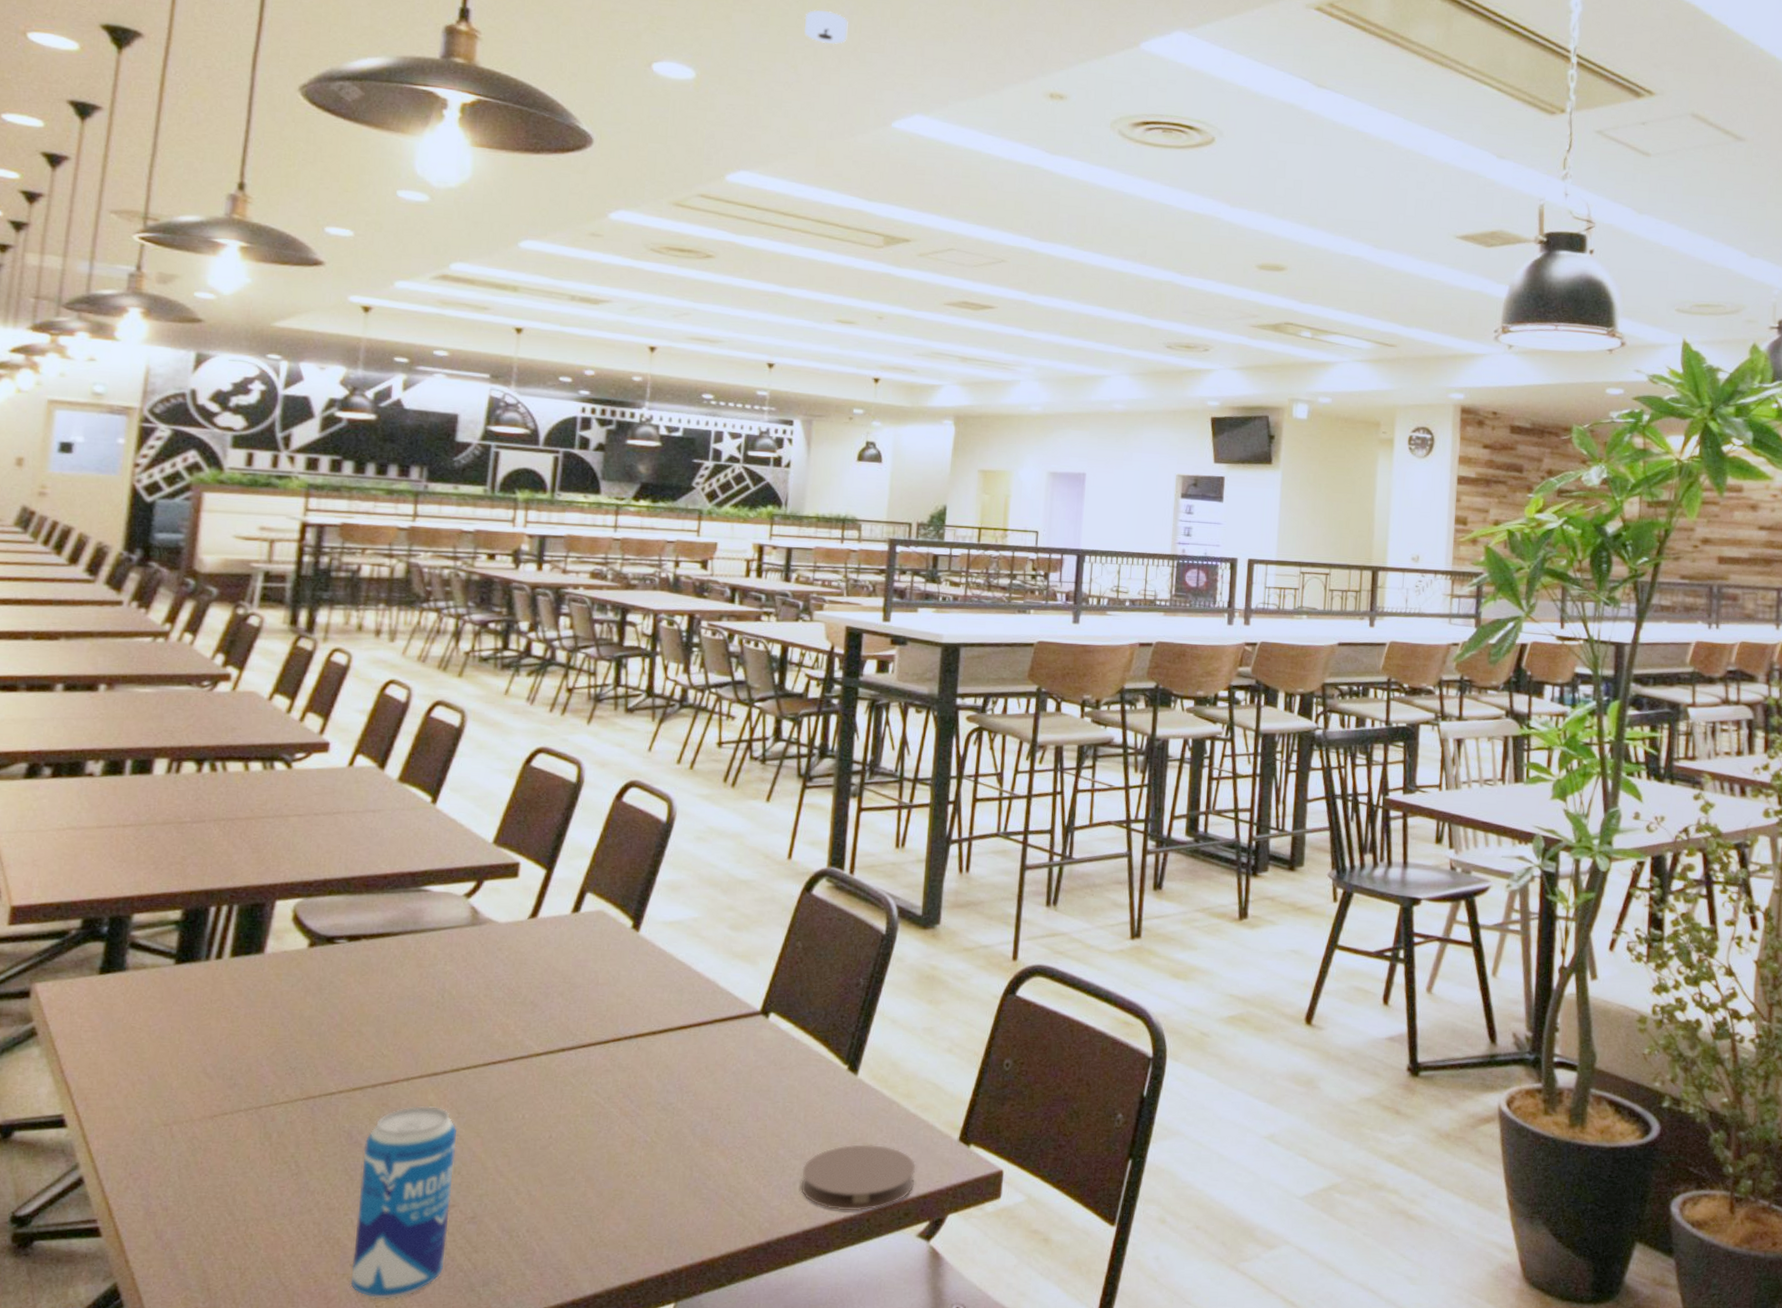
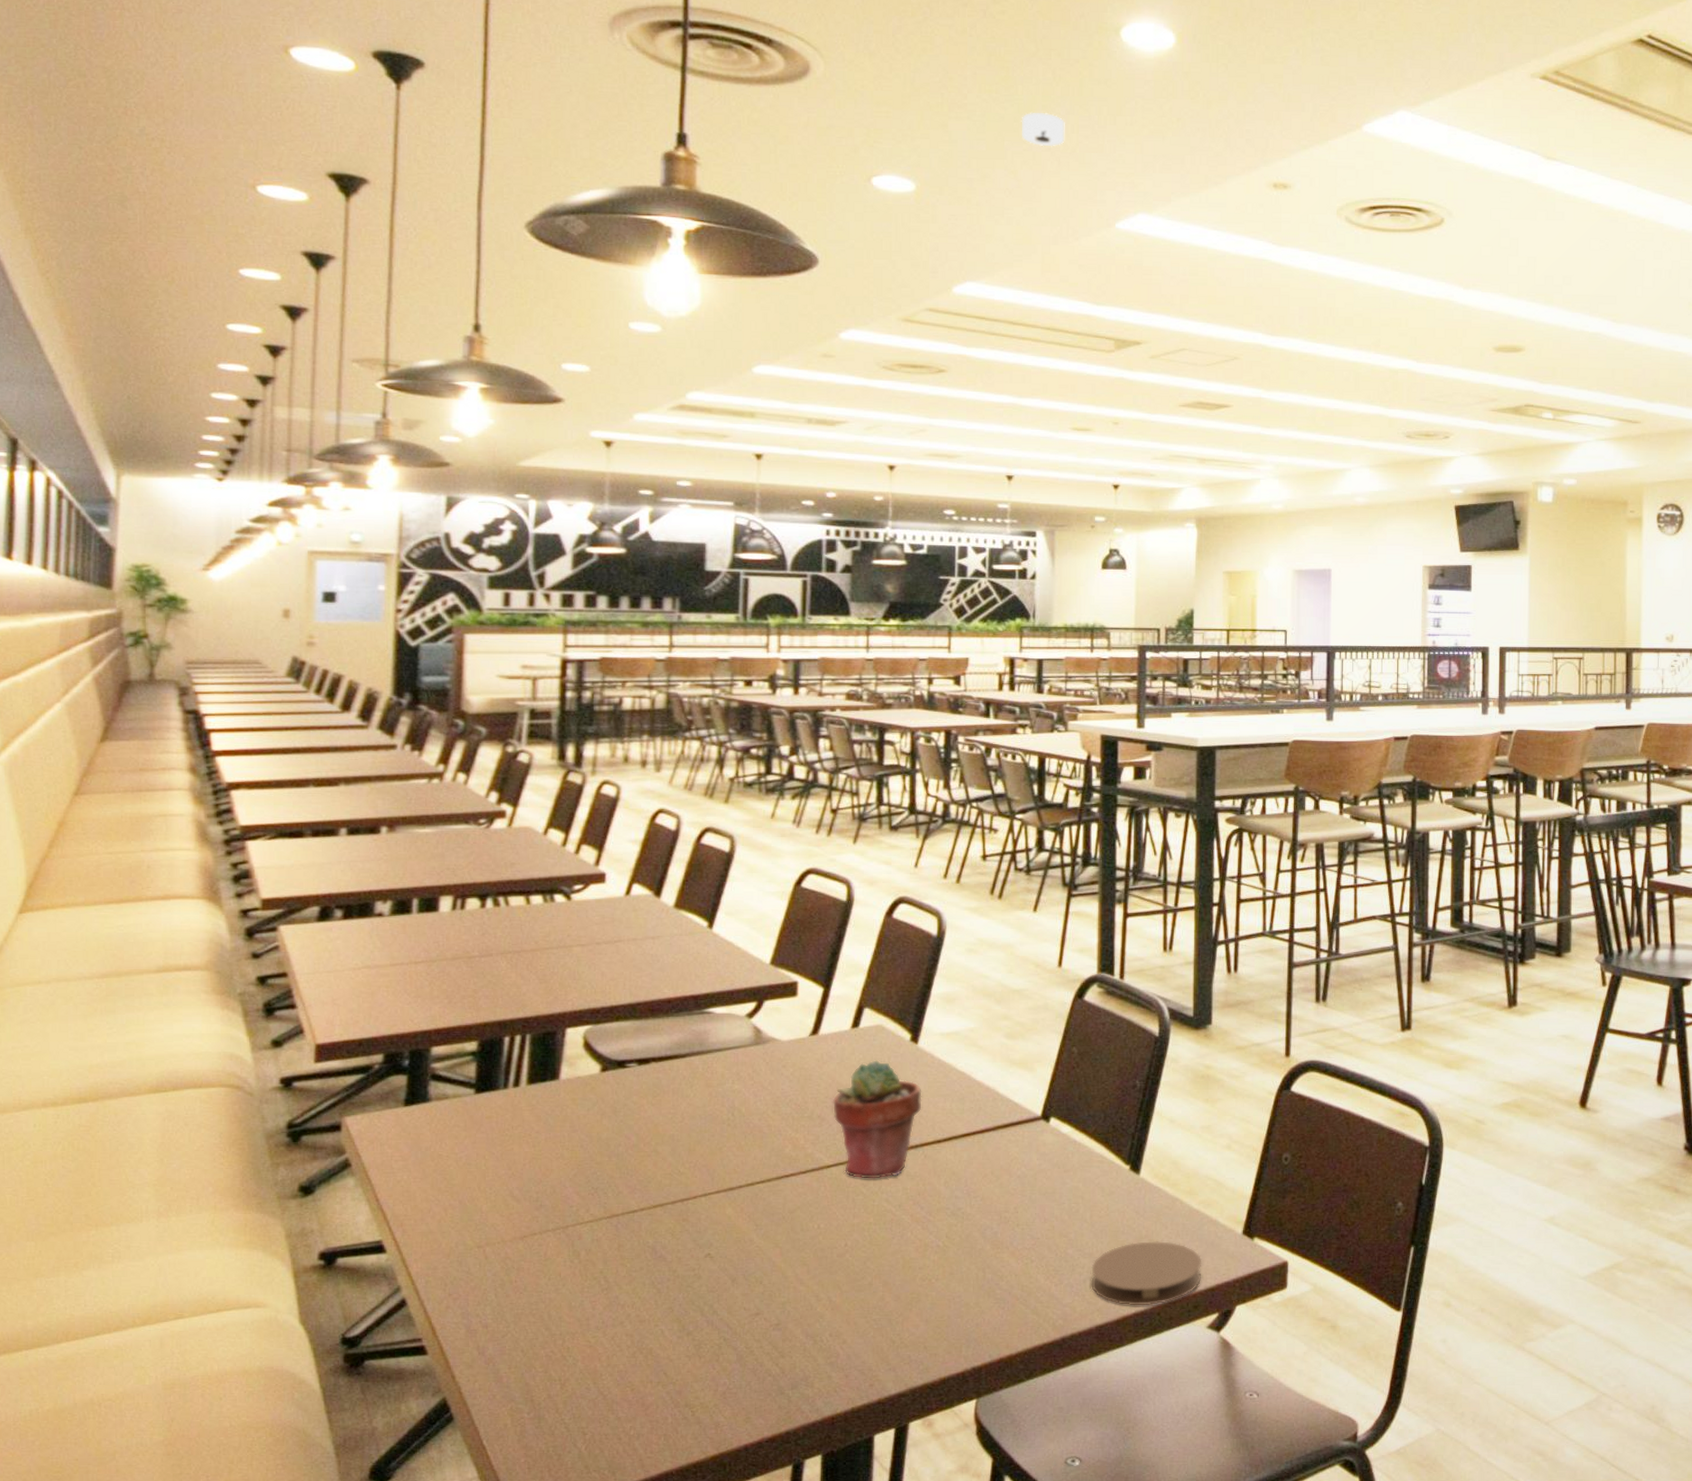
beverage can: present [350,1105,458,1299] -> none [665,1219,757,1405]
potted succulent: none [547,946,640,1070] -> present [833,1060,922,1179]

